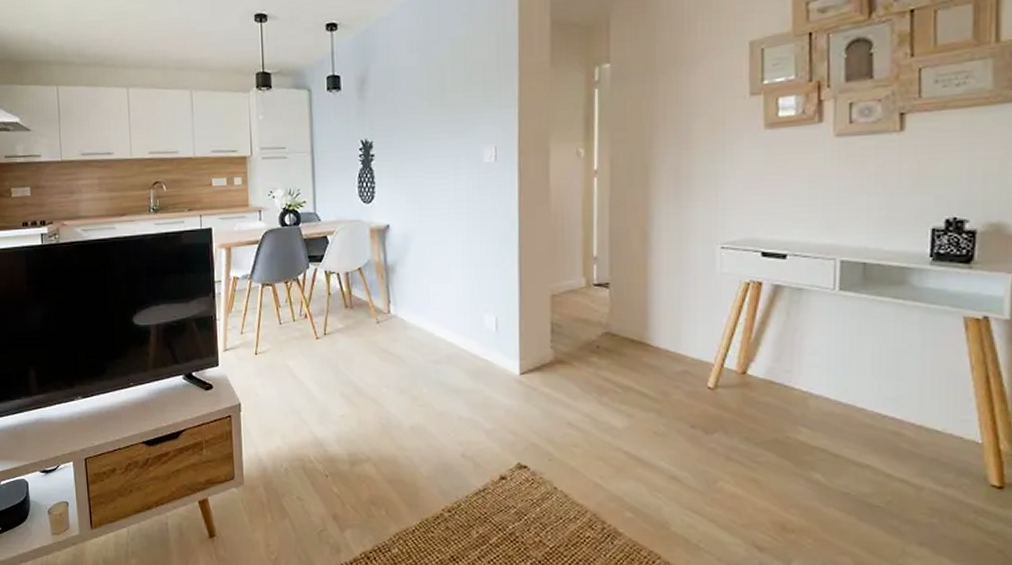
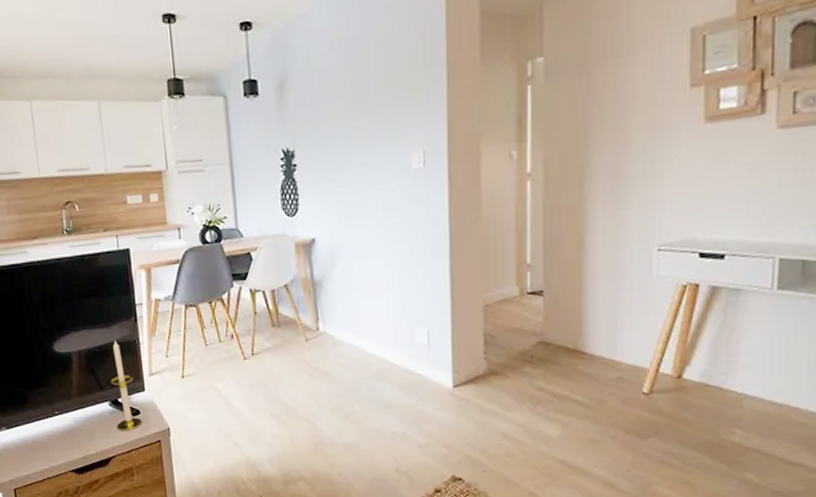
candle: none [186,316,214,405] -> present [110,341,142,431]

